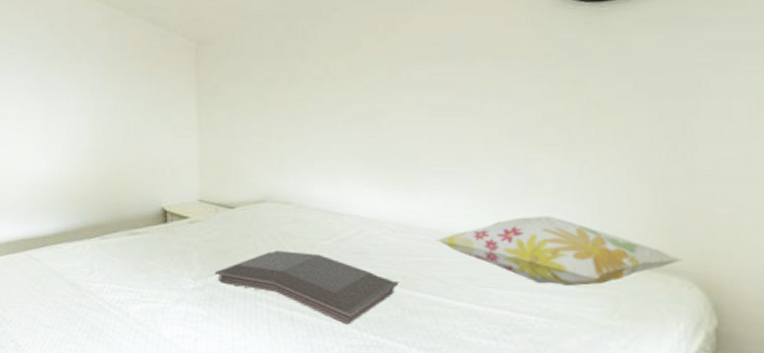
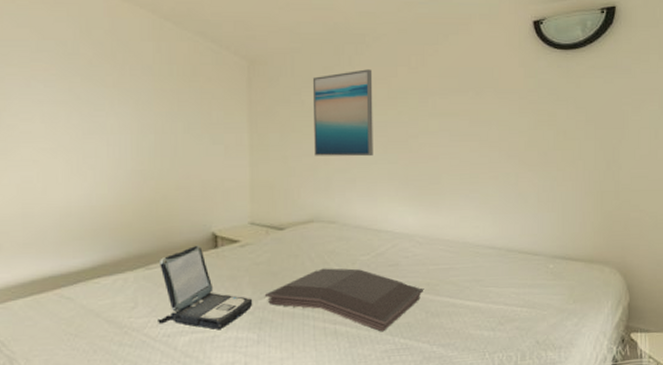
laptop: none [112,219,203,301] -> present [158,245,253,329]
wall art: none [263,42,333,135] -> present [312,69,373,157]
decorative pillow: present [434,215,684,286] -> none [451,224,612,281]

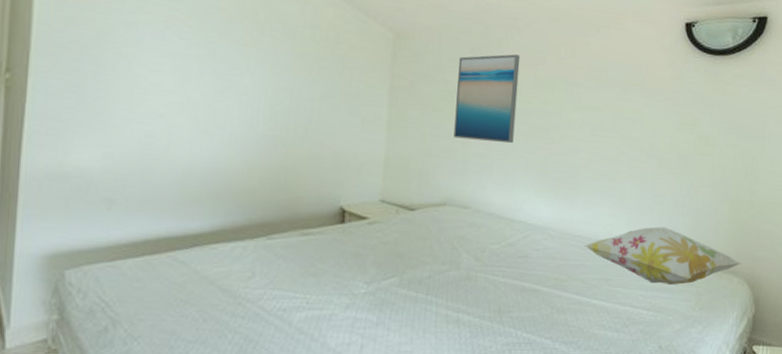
laptop: present [158,245,253,329] -> none [274,218,376,307]
serving tray: present [264,268,424,332] -> none [388,254,552,324]
decorative pillow: none [451,224,612,281] -> present [582,226,742,285]

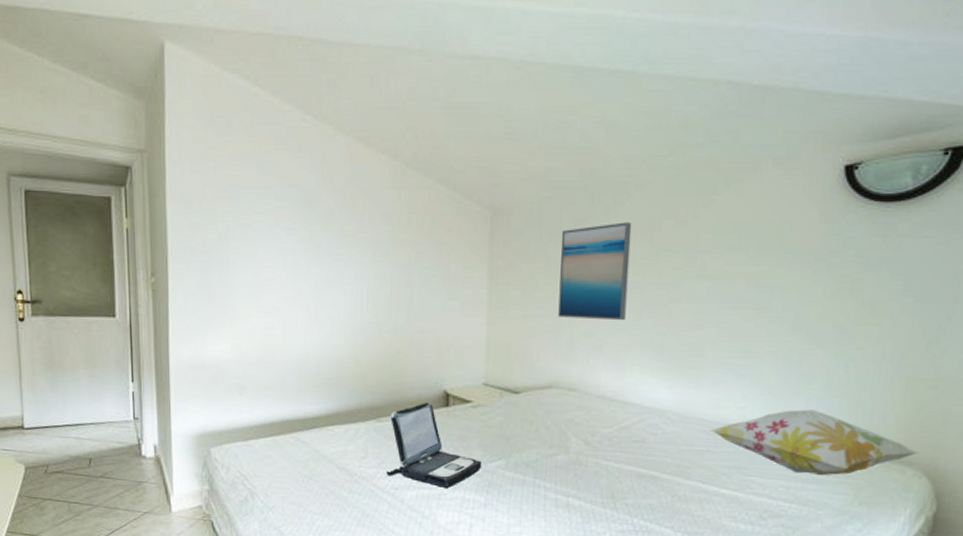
laptop: none [274,218,376,307] -> present [387,401,482,488]

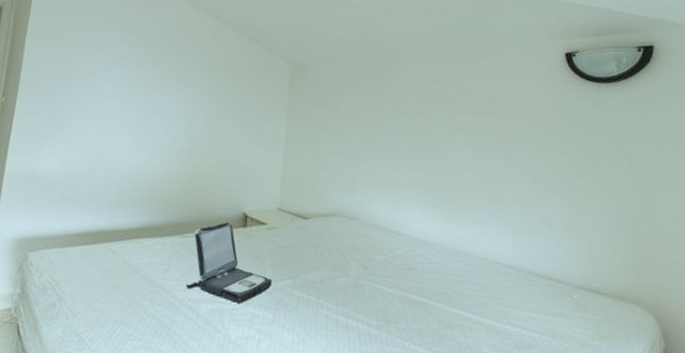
wall art: present [558,222,632,321] -> none [343,82,404,162]
decorative pillow: present [708,409,919,475] -> none [468,248,645,310]

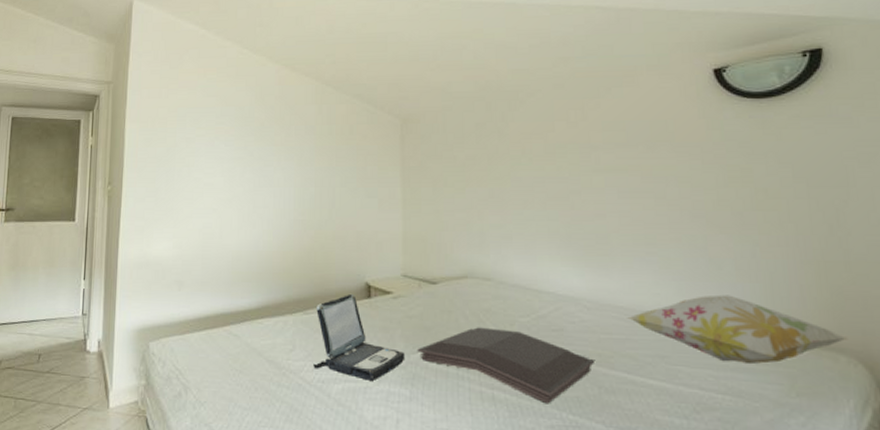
serving tray: none [283,261,439,334] -> present [417,327,596,404]
decorative pillow: none [468,248,645,310] -> present [626,295,848,364]

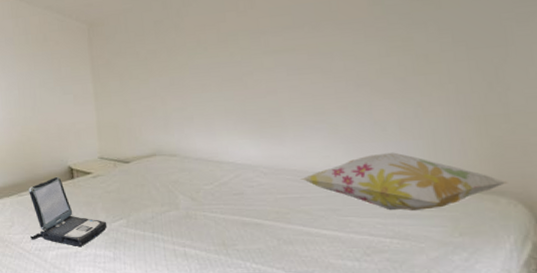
serving tray: present [417,327,596,404] -> none [116,196,274,256]

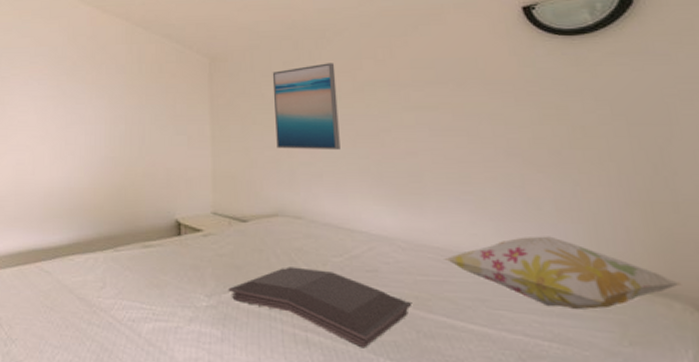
laptop: present [28,176,107,246] -> none [124,231,216,320]
serving tray: none [116,196,274,256] -> present [228,267,413,349]
wall art: none [144,18,208,99] -> present [272,63,340,151]

